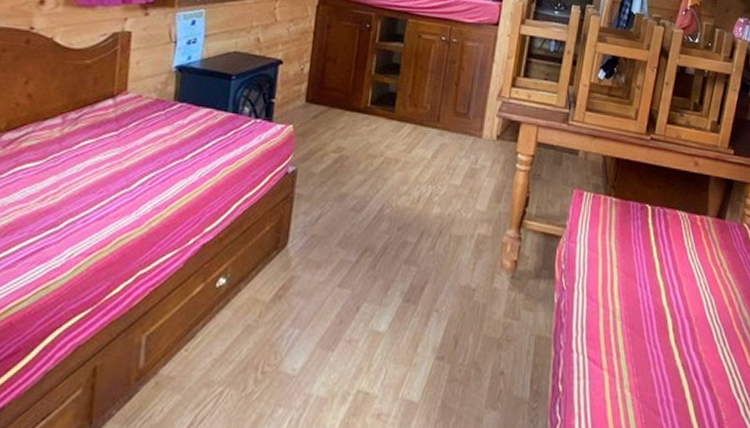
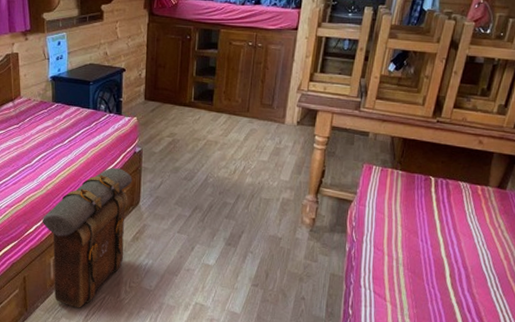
backpack: none [135,195,280,413] -> present [41,168,133,308]

